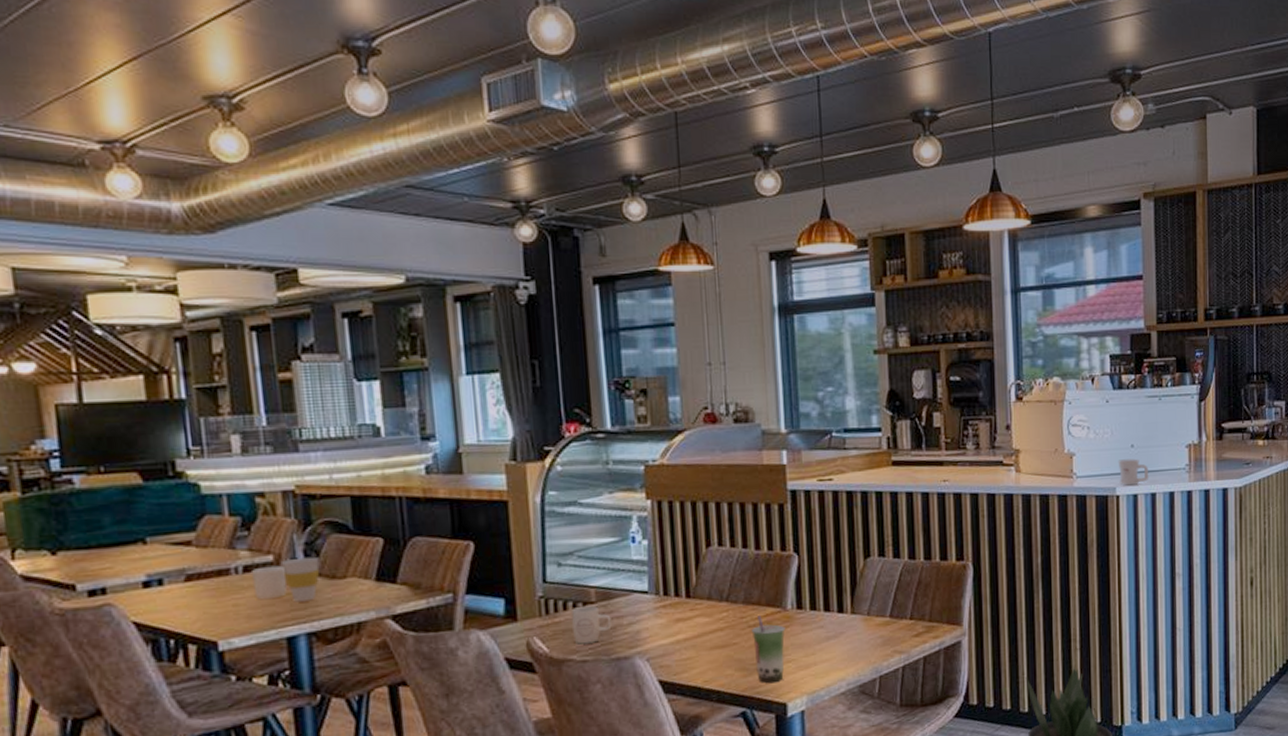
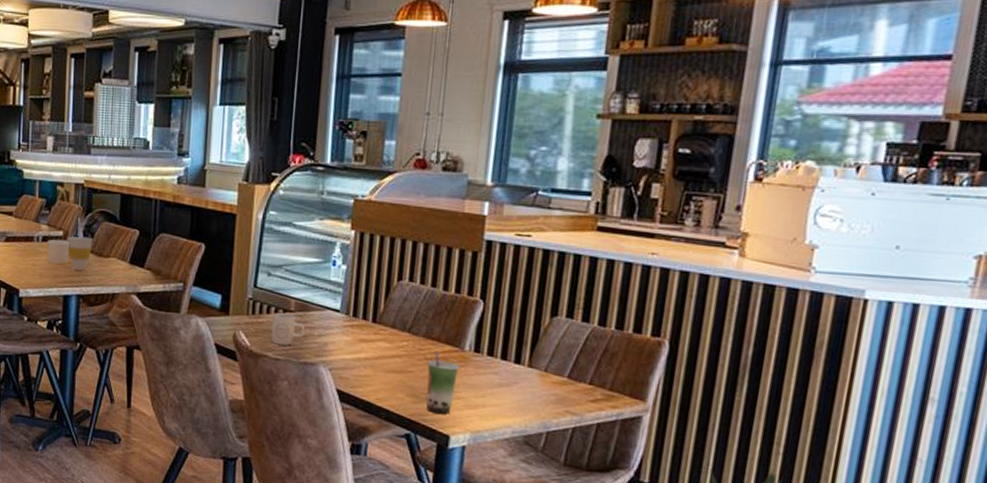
mug: present [1118,458,1149,485] -> none [871,260,915,291]

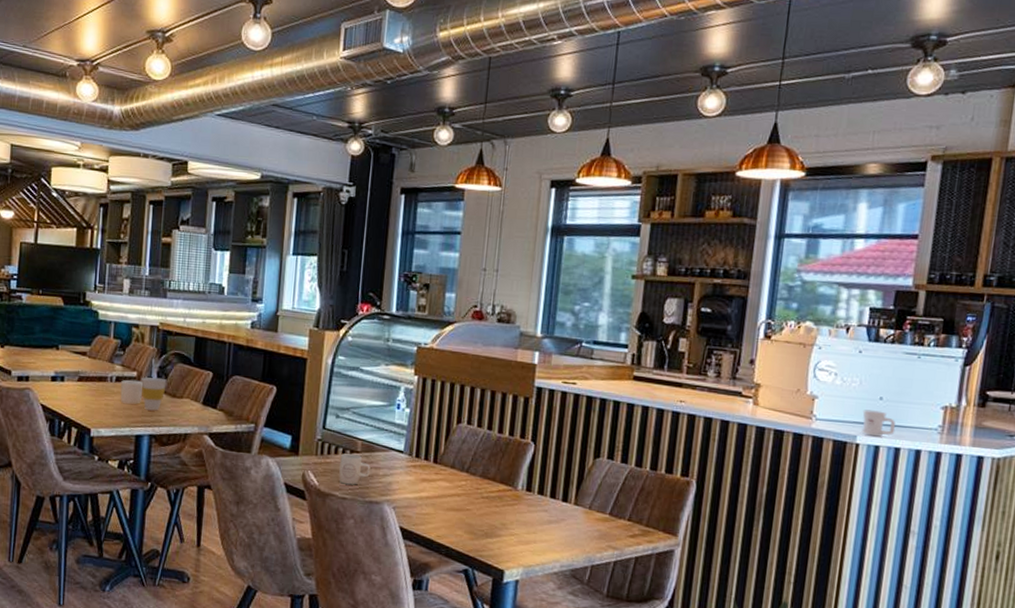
beverage cup: present [425,351,460,414] -> none [482,490,514,550]
mug: none [871,260,915,291] -> present [861,409,895,437]

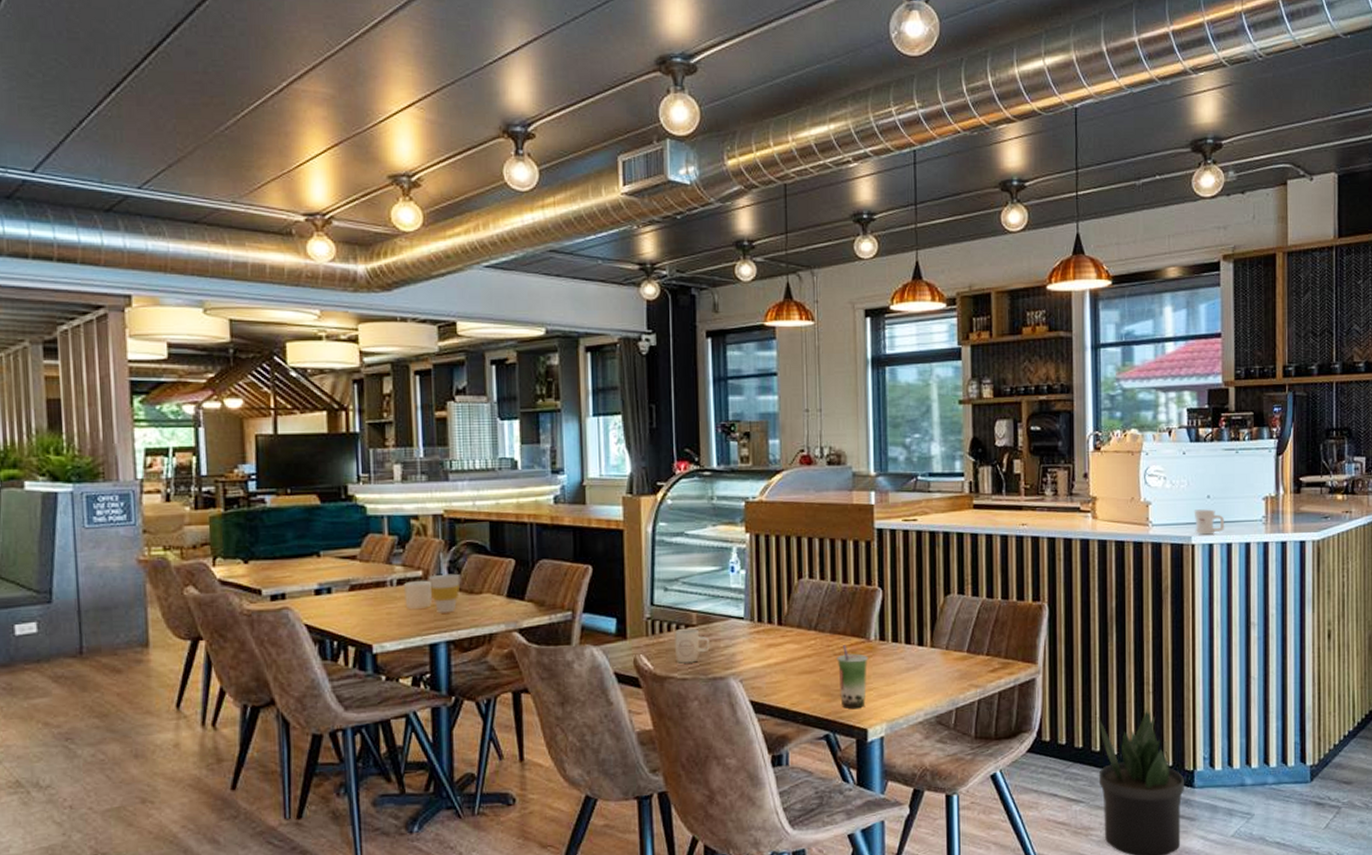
beverage cup: none [482,490,514,550] -> present [837,645,869,709]

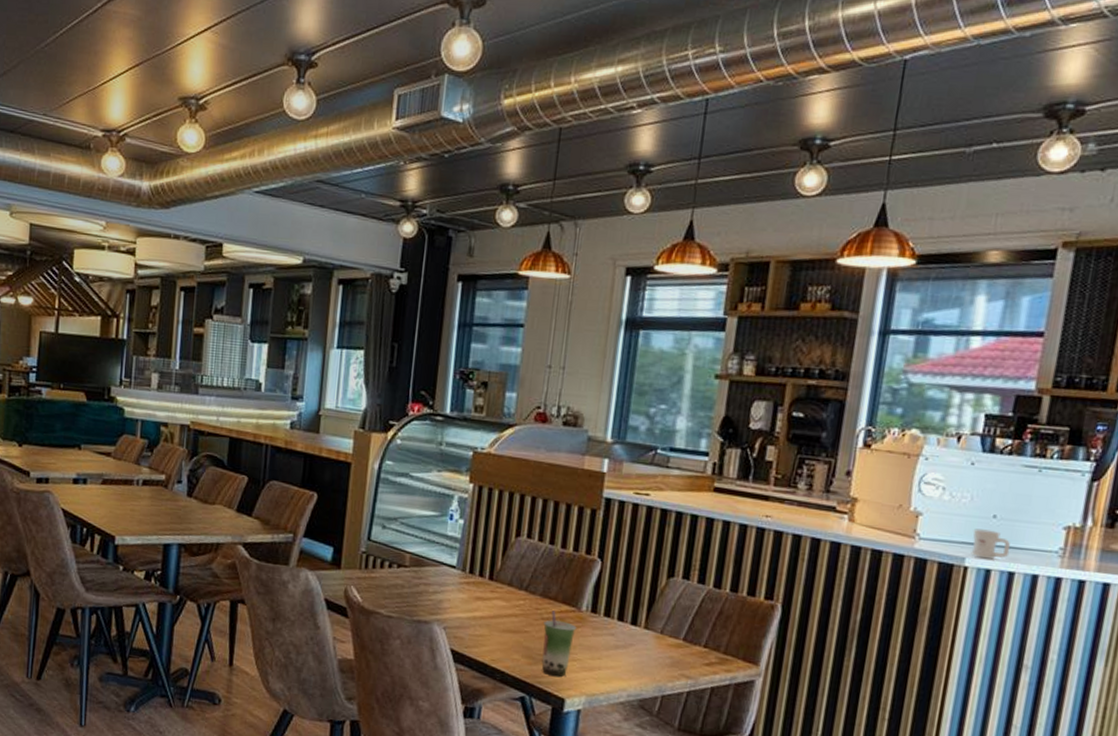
mug: present [404,580,433,610] -> none [147,483,173,511]
cup: present [429,573,461,613] -> none [170,481,198,518]
mug: present [674,629,710,663] -> none [384,567,420,603]

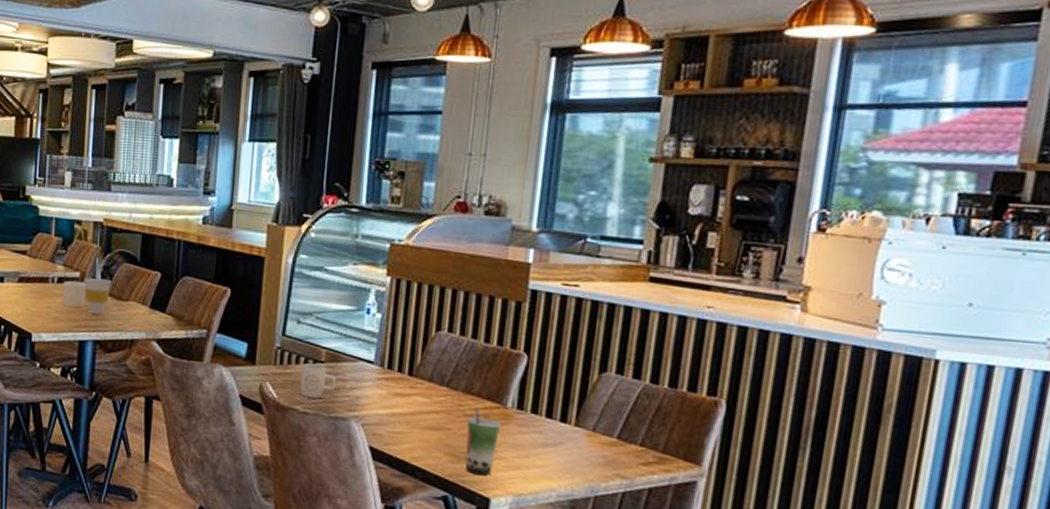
mug: none [147,483,173,511] -> present [62,280,87,308]
cup: none [170,481,198,518] -> present [84,278,112,315]
mug: none [384,567,420,603] -> present [300,363,336,399]
mug: present [970,528,1010,559] -> none [942,318,989,352]

